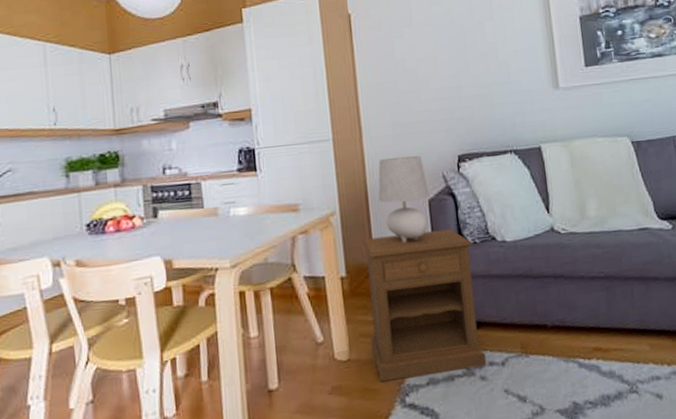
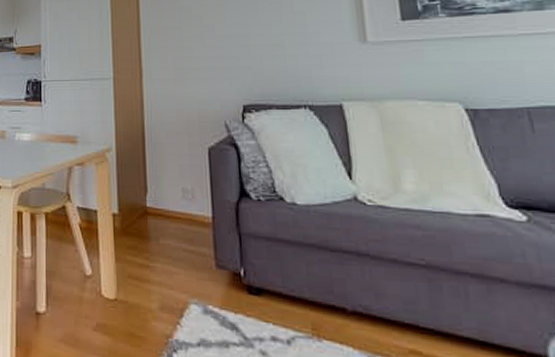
nightstand: present [362,229,487,382] -> none [136,179,269,340]
table lamp: present [378,155,430,242] -> none [155,101,210,189]

